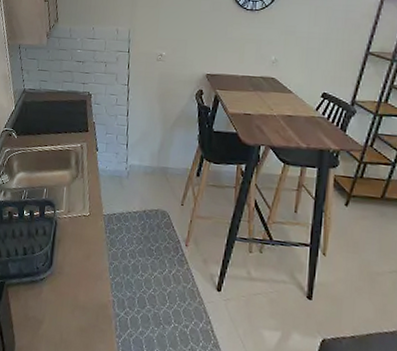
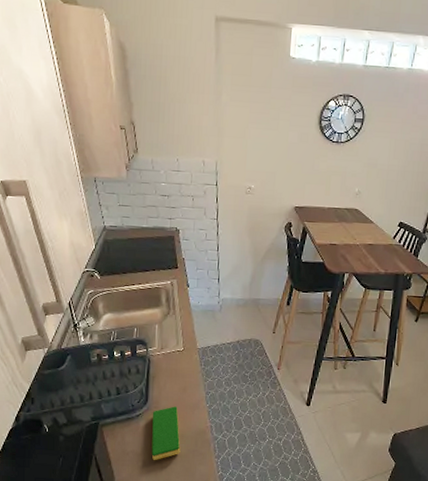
dish sponge: none [52,273,81,331] -> present [151,406,181,461]

